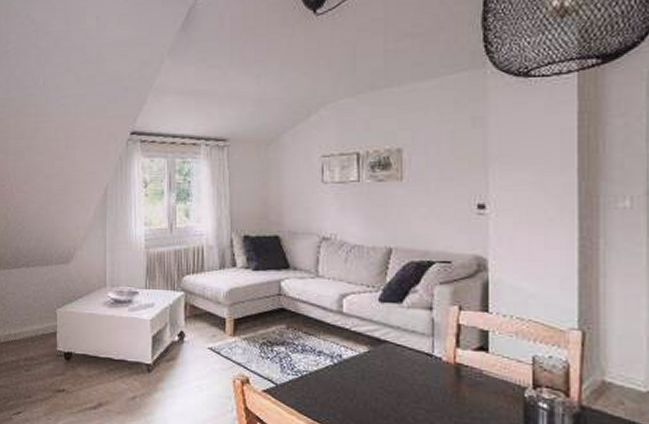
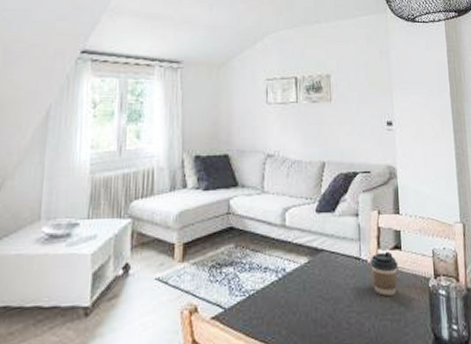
coffee cup: none [445,351,483,399] -> present [370,251,399,296]

